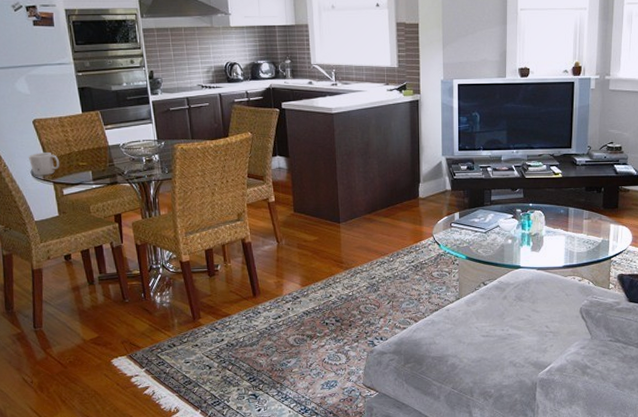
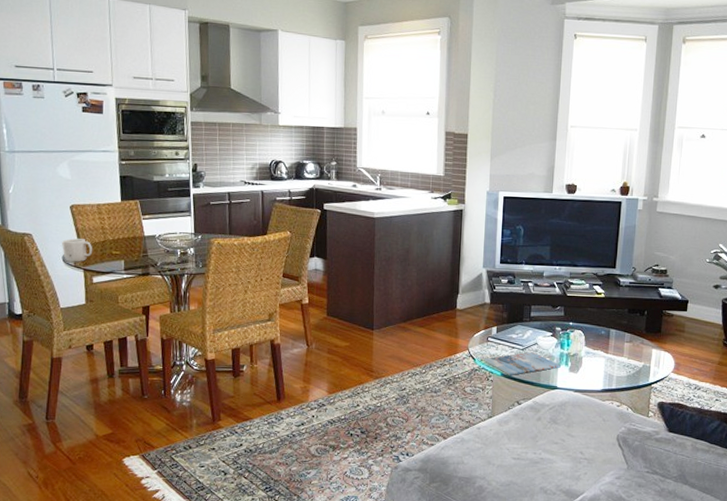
magazine: none [447,234,523,259] -> present [482,352,561,376]

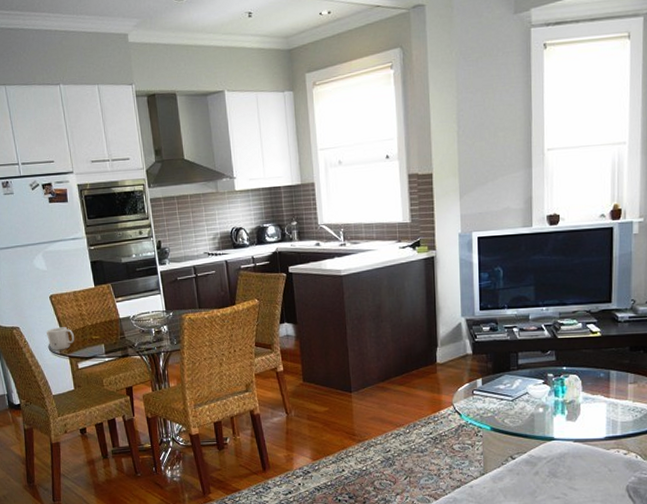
magazine: present [482,352,561,376] -> none [469,402,556,430]

